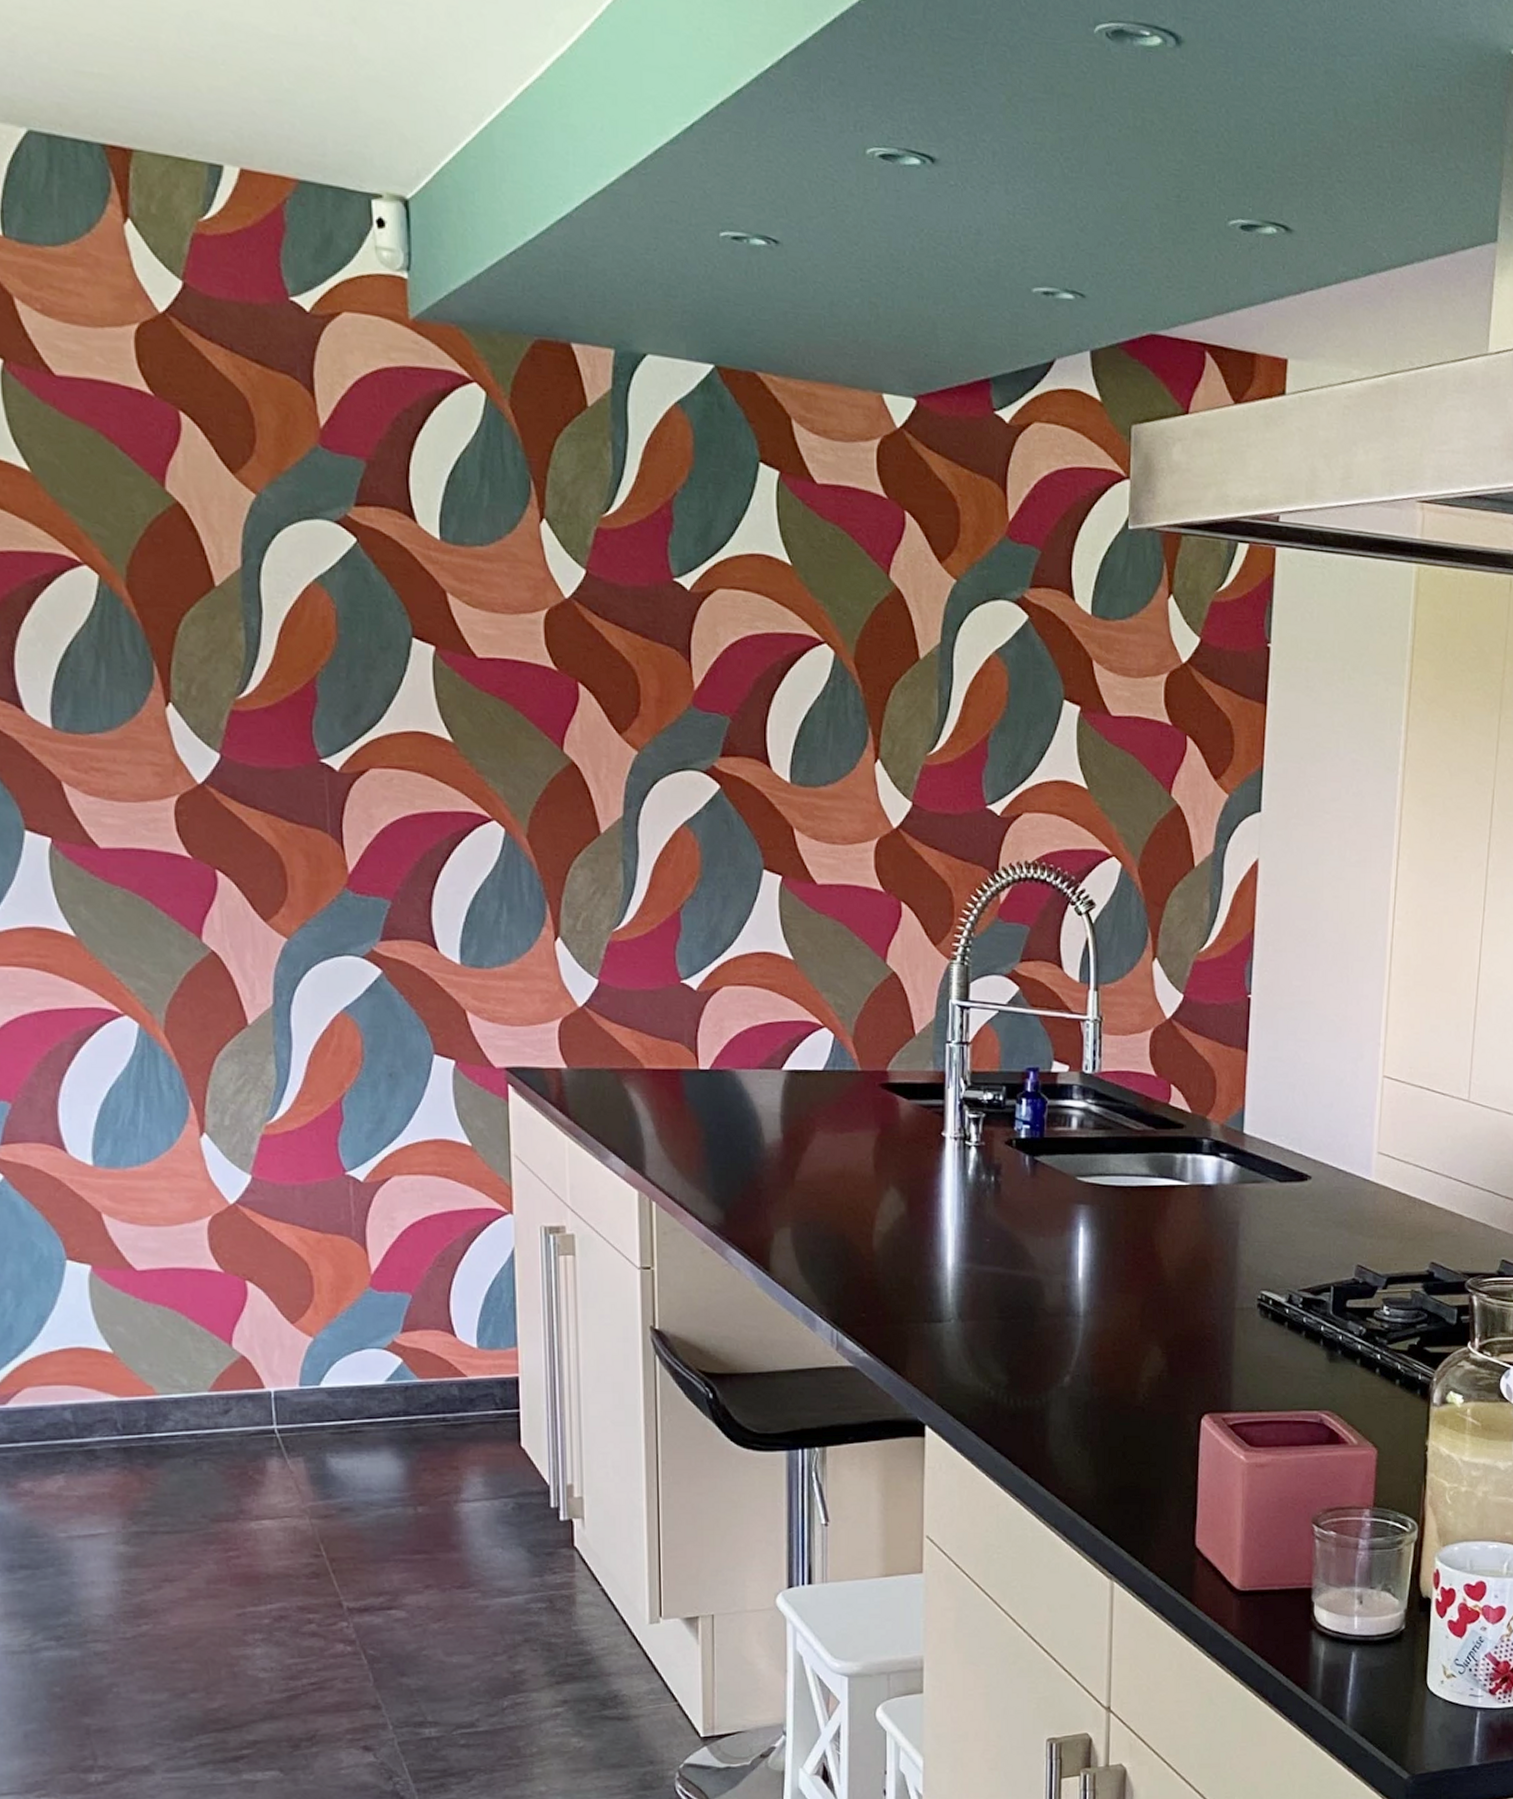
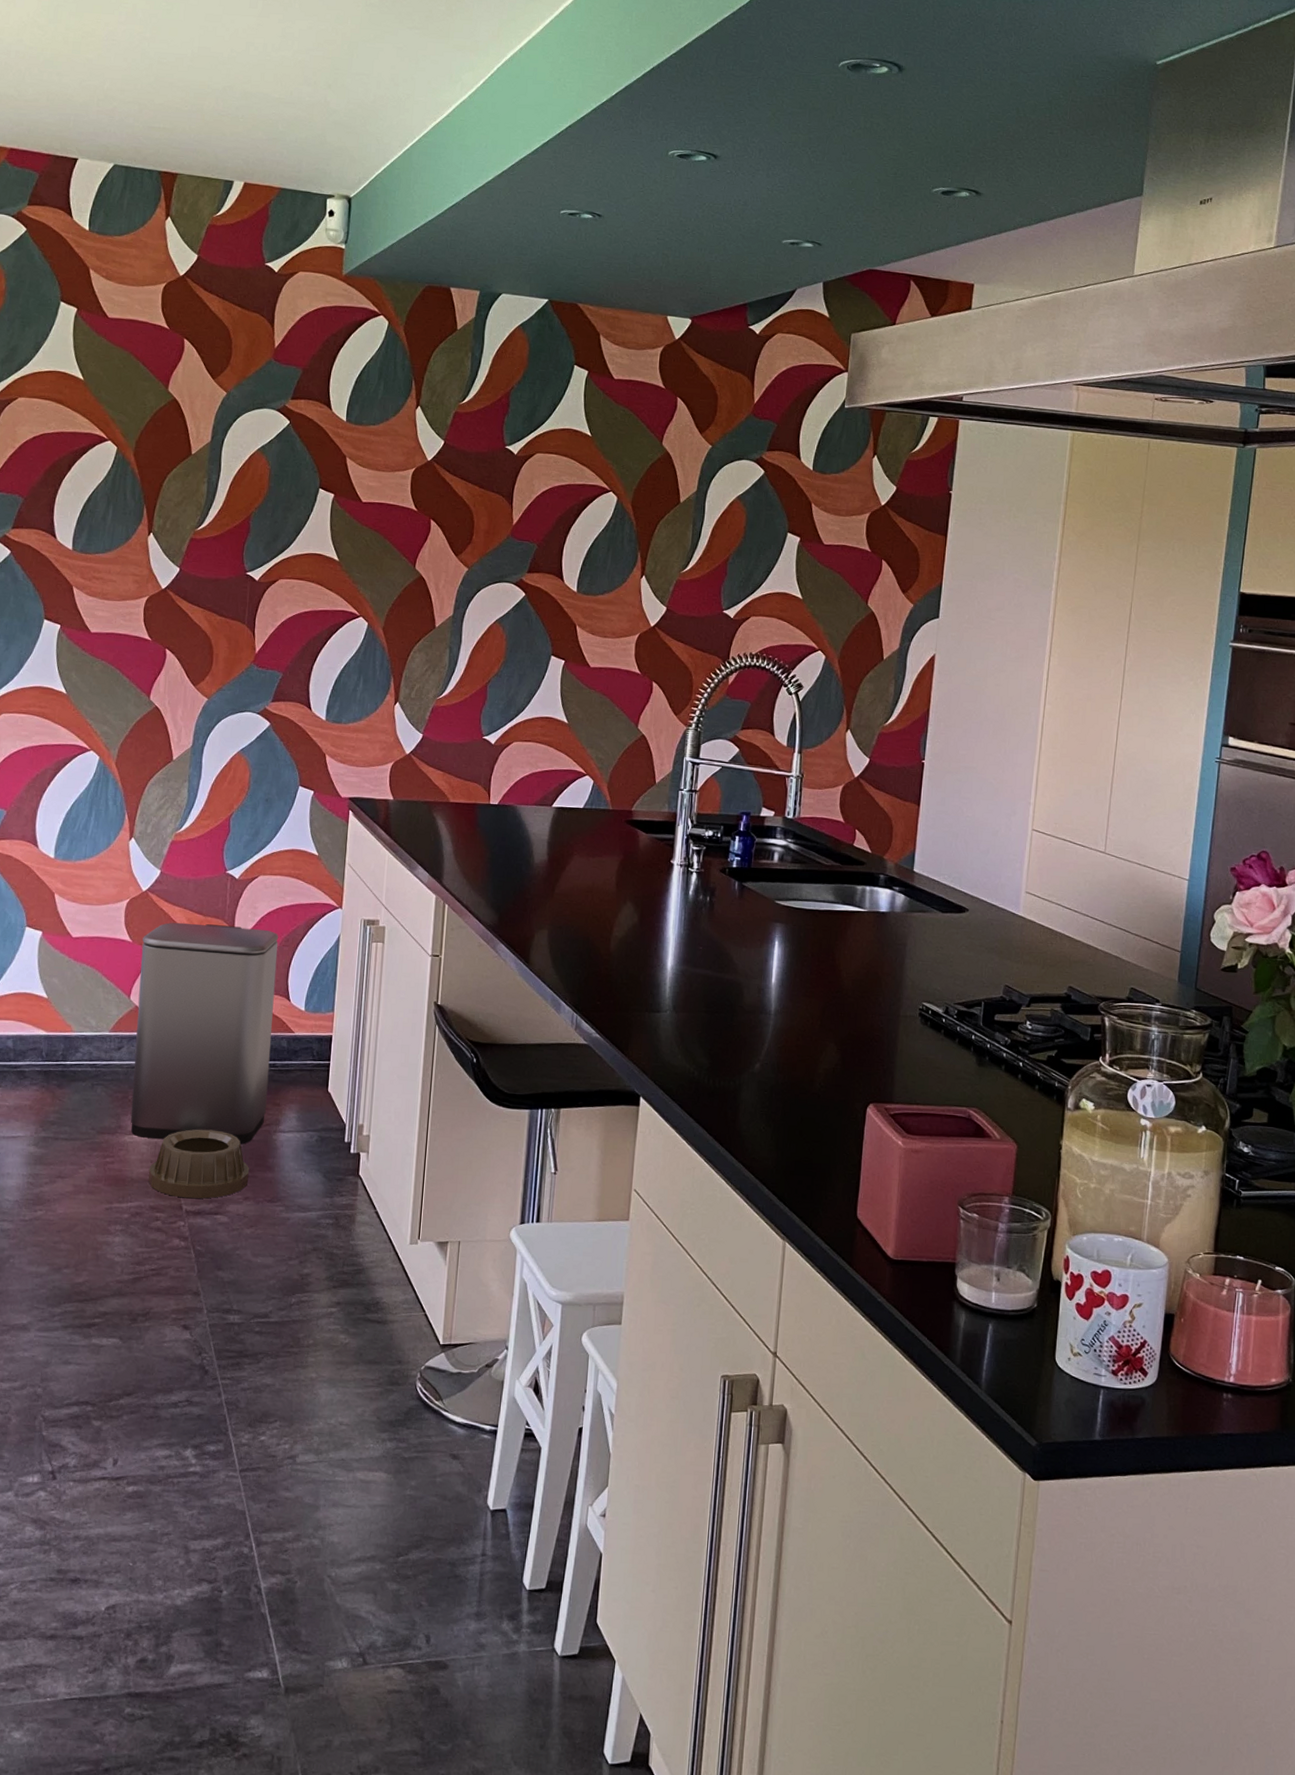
pedal bin: none [238,1243,440,1522] -> present [130,922,279,1144]
pet bowl: none [289,1505,428,1593] -> present [148,1129,250,1199]

